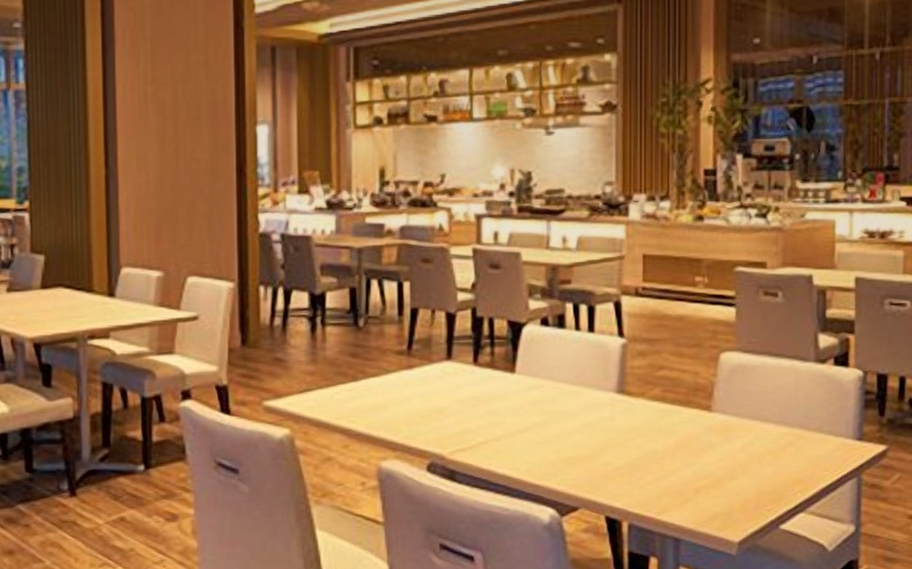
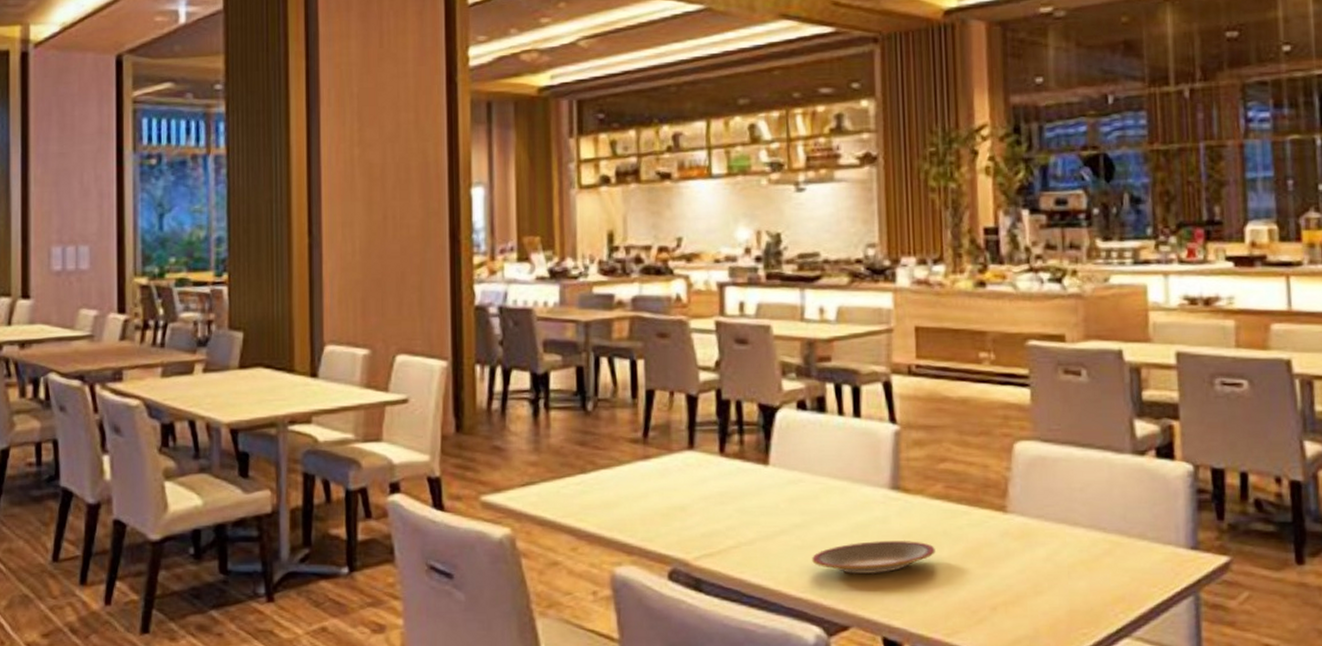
plate: none [549,435,652,464] -> present [812,540,935,575]

